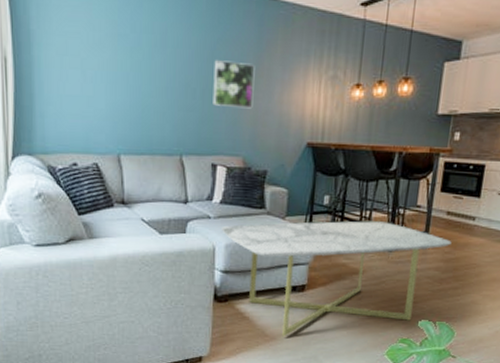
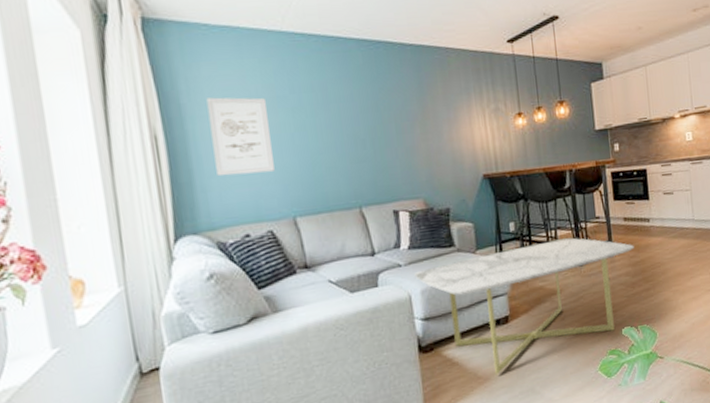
wall art: none [53,27,108,107] -> present [206,97,275,177]
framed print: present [213,60,255,109] -> none [379,108,425,153]

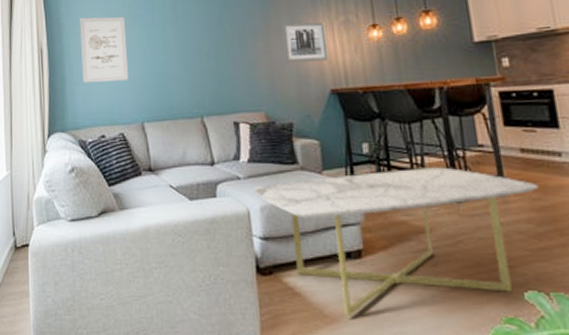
wall art: none [438,109,481,150] -> present [282,21,329,63]

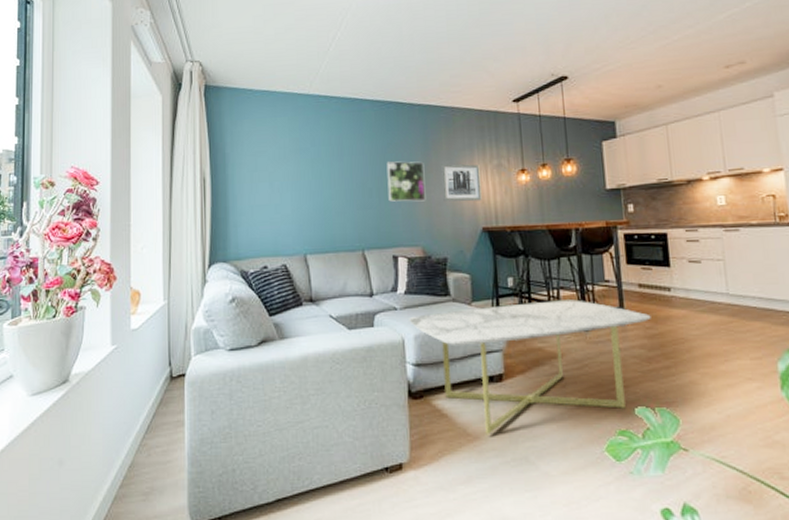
wall art: present [79,16,128,84] -> none [245,148,293,215]
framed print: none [223,22,267,65] -> present [386,161,426,202]

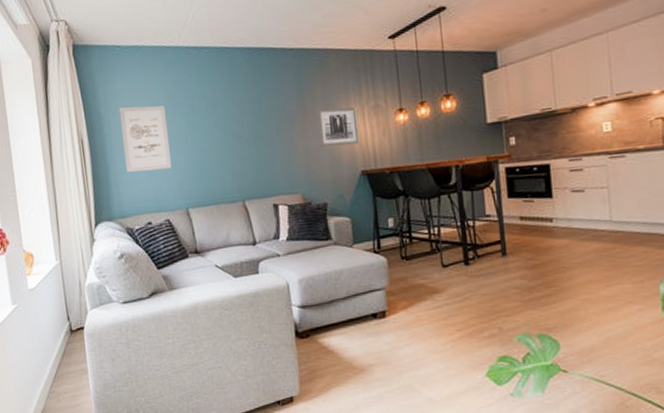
wall art: none [245,148,293,215] -> present [119,105,172,173]
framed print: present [386,161,426,202] -> none [261,108,304,151]
coffee table: present [409,299,651,436] -> none [292,236,533,368]

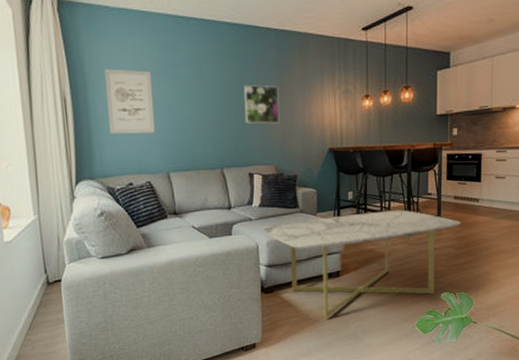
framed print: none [261,108,304,151] -> present [243,85,280,124]
coffee table: none [292,236,533,368] -> present [262,210,461,319]
wall art: present [317,107,360,147] -> none [294,88,330,125]

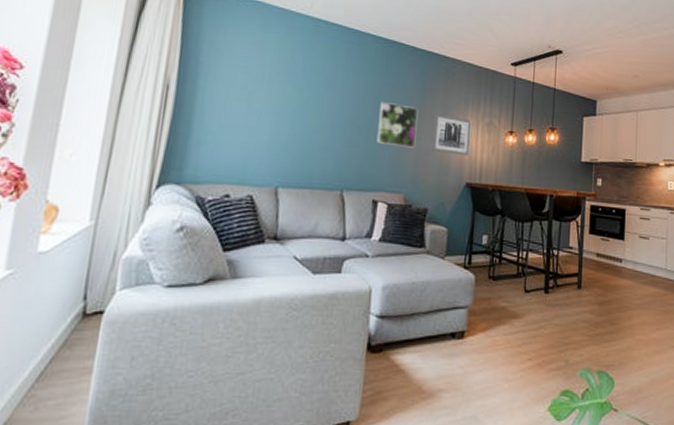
wall art: present [104,69,155,134] -> none [214,60,279,139]
coffee table: present [262,210,461,319] -> none [379,261,603,393]
wall art: none [294,88,330,125] -> present [432,113,472,156]

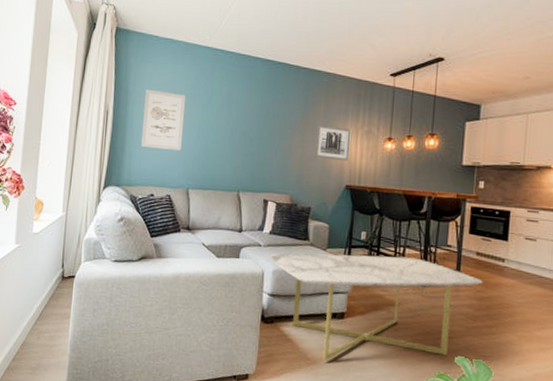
wall art: none [214,60,279,139] -> present [141,89,186,150]
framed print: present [376,102,419,148] -> none [266,116,302,155]
coffee table: none [379,261,603,393] -> present [270,253,483,362]

